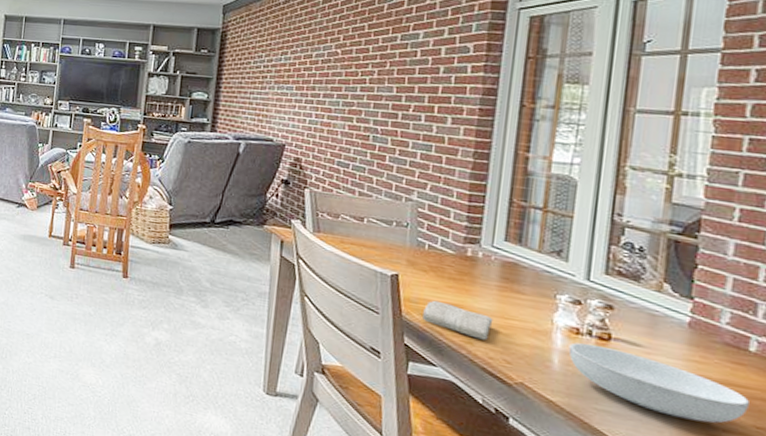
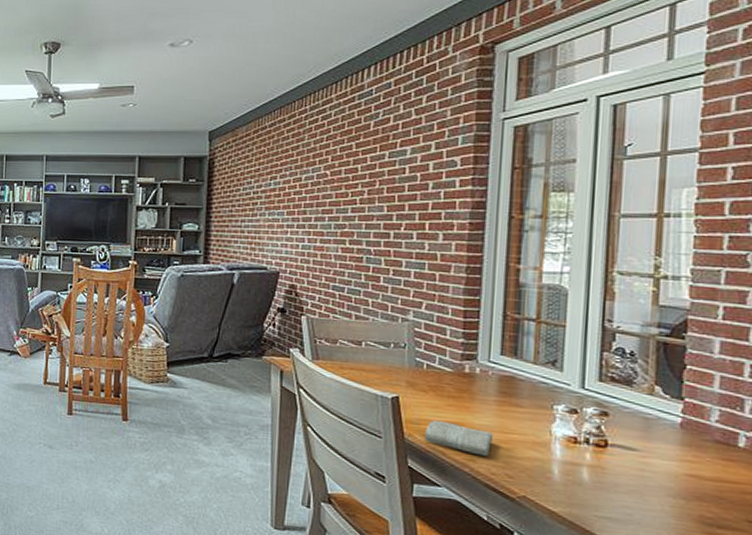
serving bowl: present [568,343,751,424] -> none [567,451,742,521]

